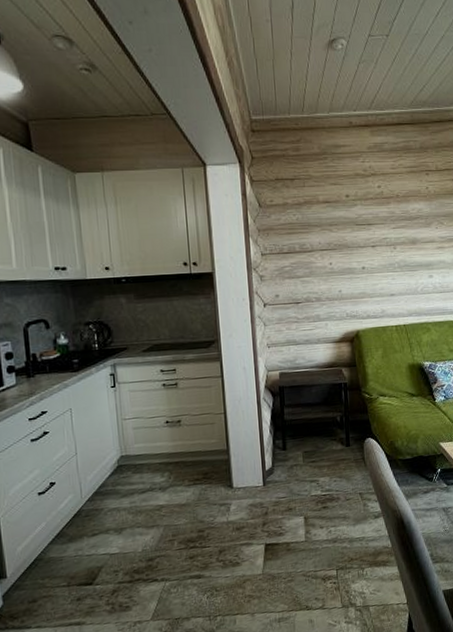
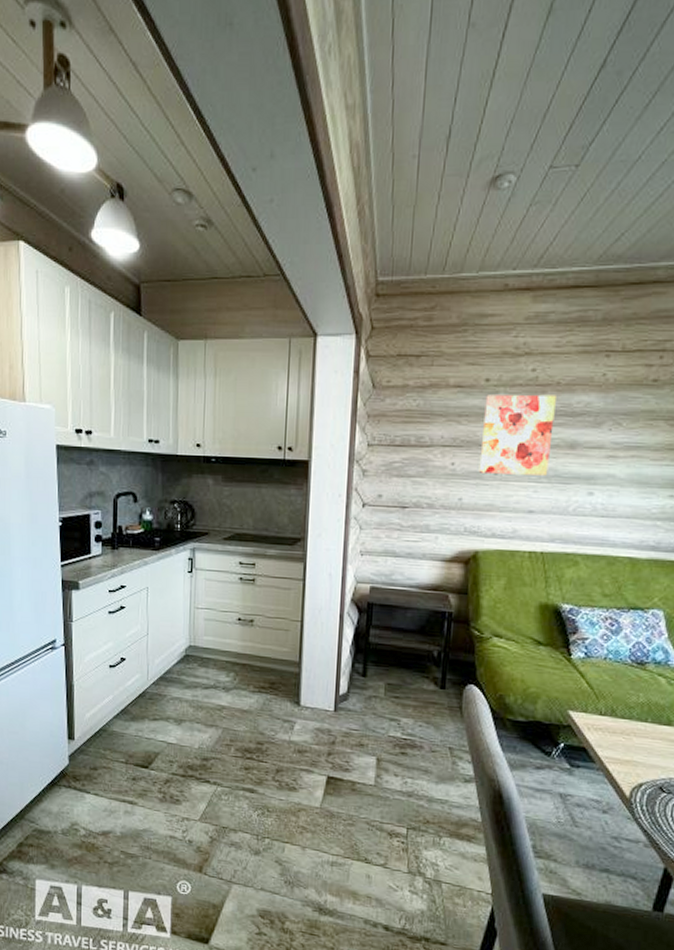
wall art: none [348,205,400,269] -> present [478,394,556,476]

